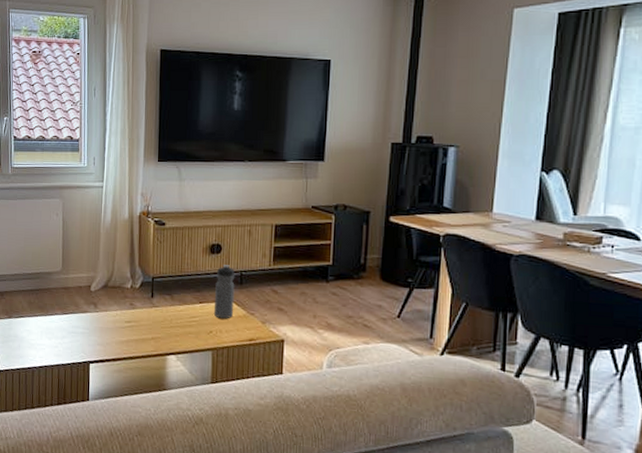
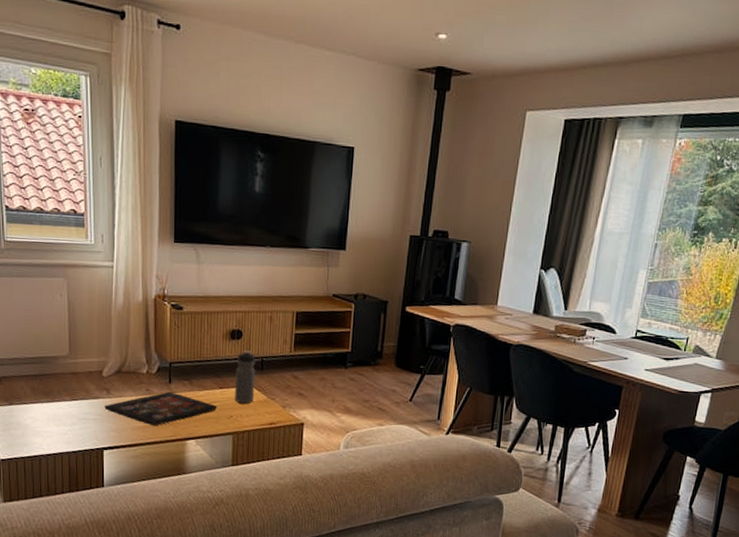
decorative tray: none [91,306,197,341] -> present [104,391,218,426]

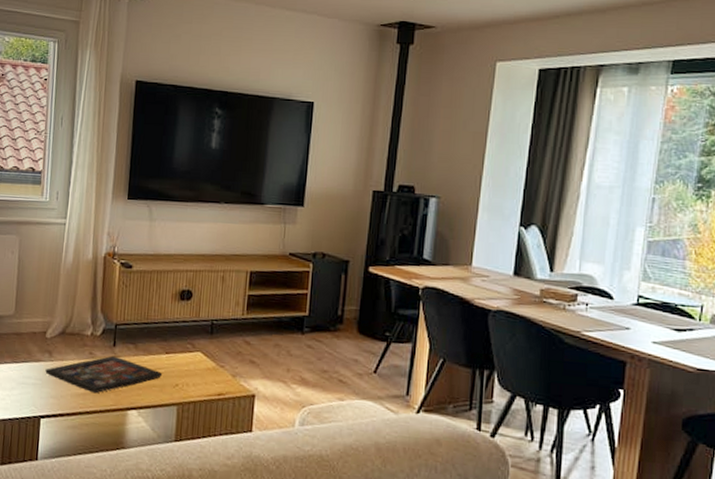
water bottle: present [234,350,256,404] -> none [180,312,206,372]

